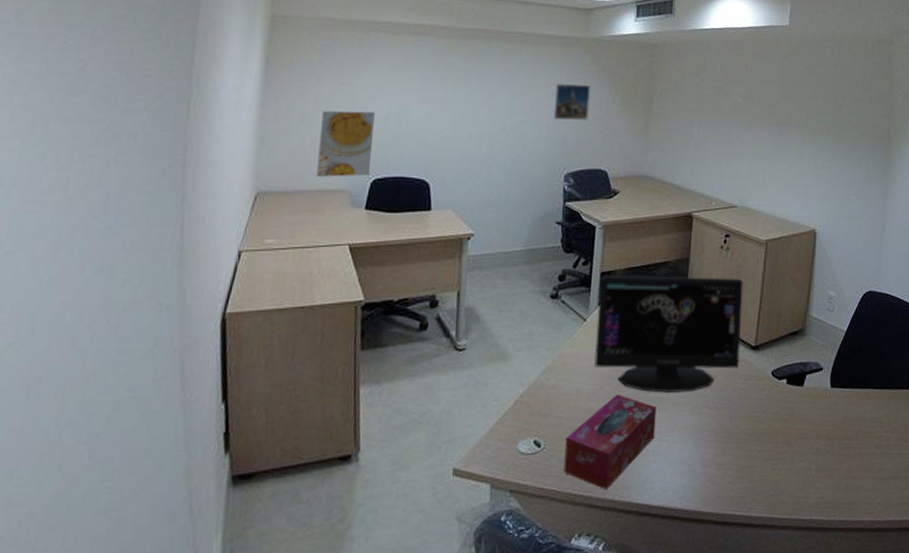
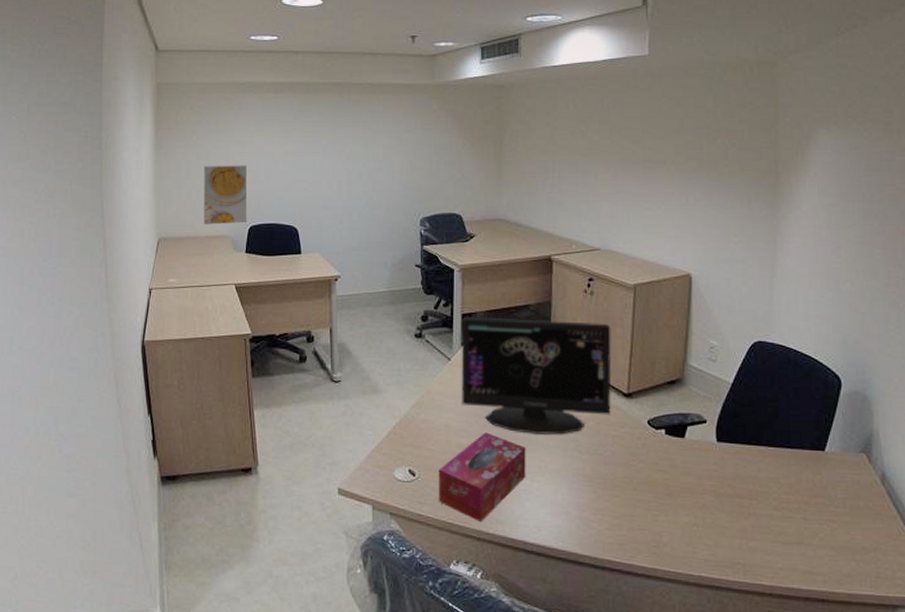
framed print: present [553,84,591,121] -> none [405,131,441,167]

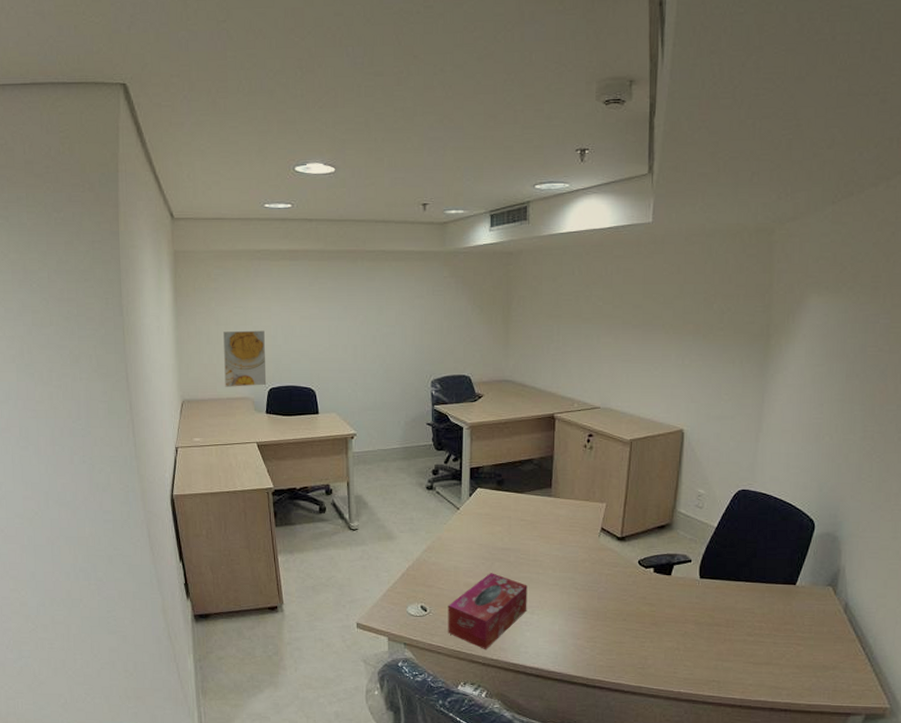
computer monitor: present [461,316,612,435] -> none [469,470,608,574]

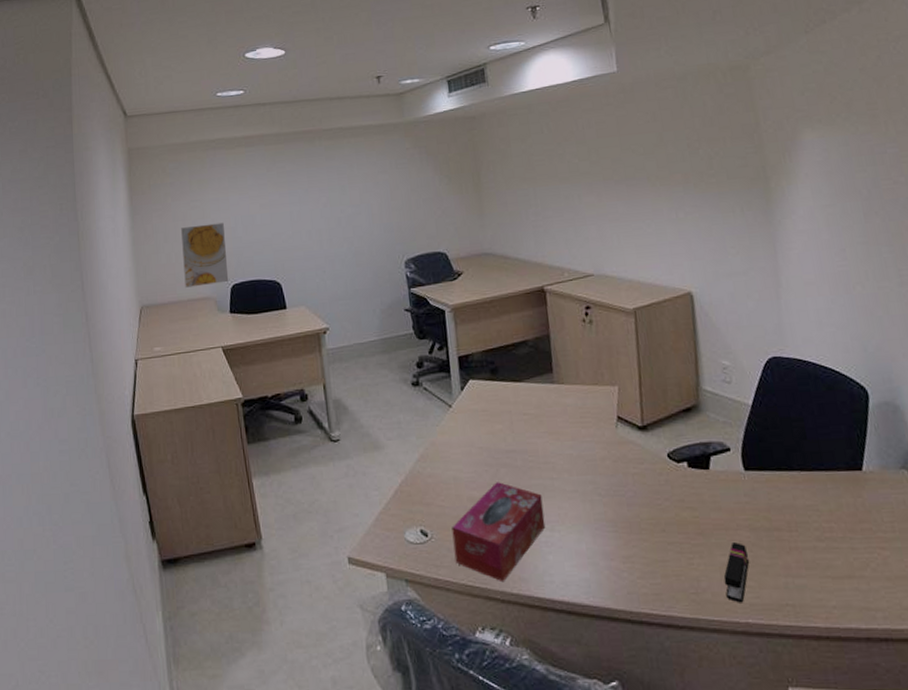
stapler: none [666,633,690,677] -> present [723,542,750,603]

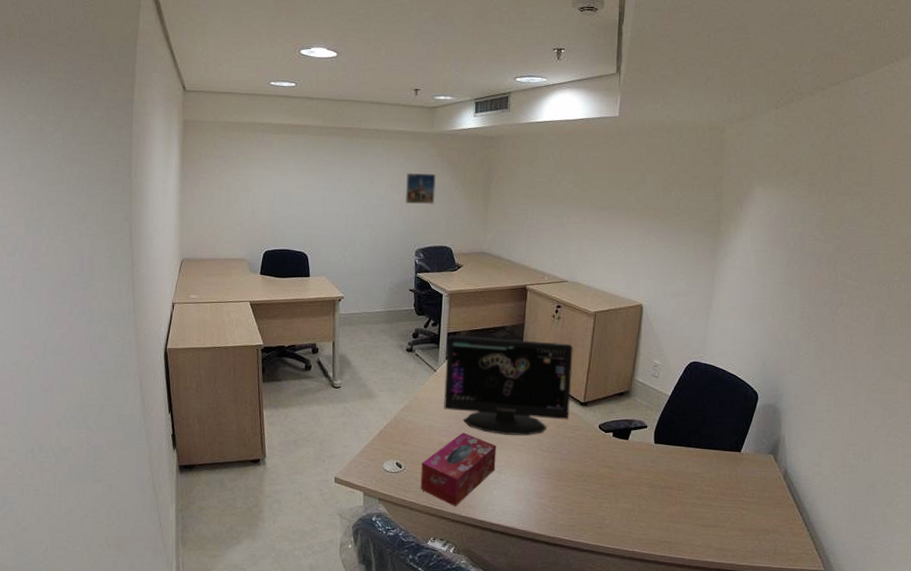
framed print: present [181,222,229,288] -> none [223,196,263,249]
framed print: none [381,169,419,208] -> present [405,173,437,205]
computer monitor: none [459,352,628,480] -> present [444,335,573,436]
stapler: present [723,542,750,603] -> none [622,494,645,538]

